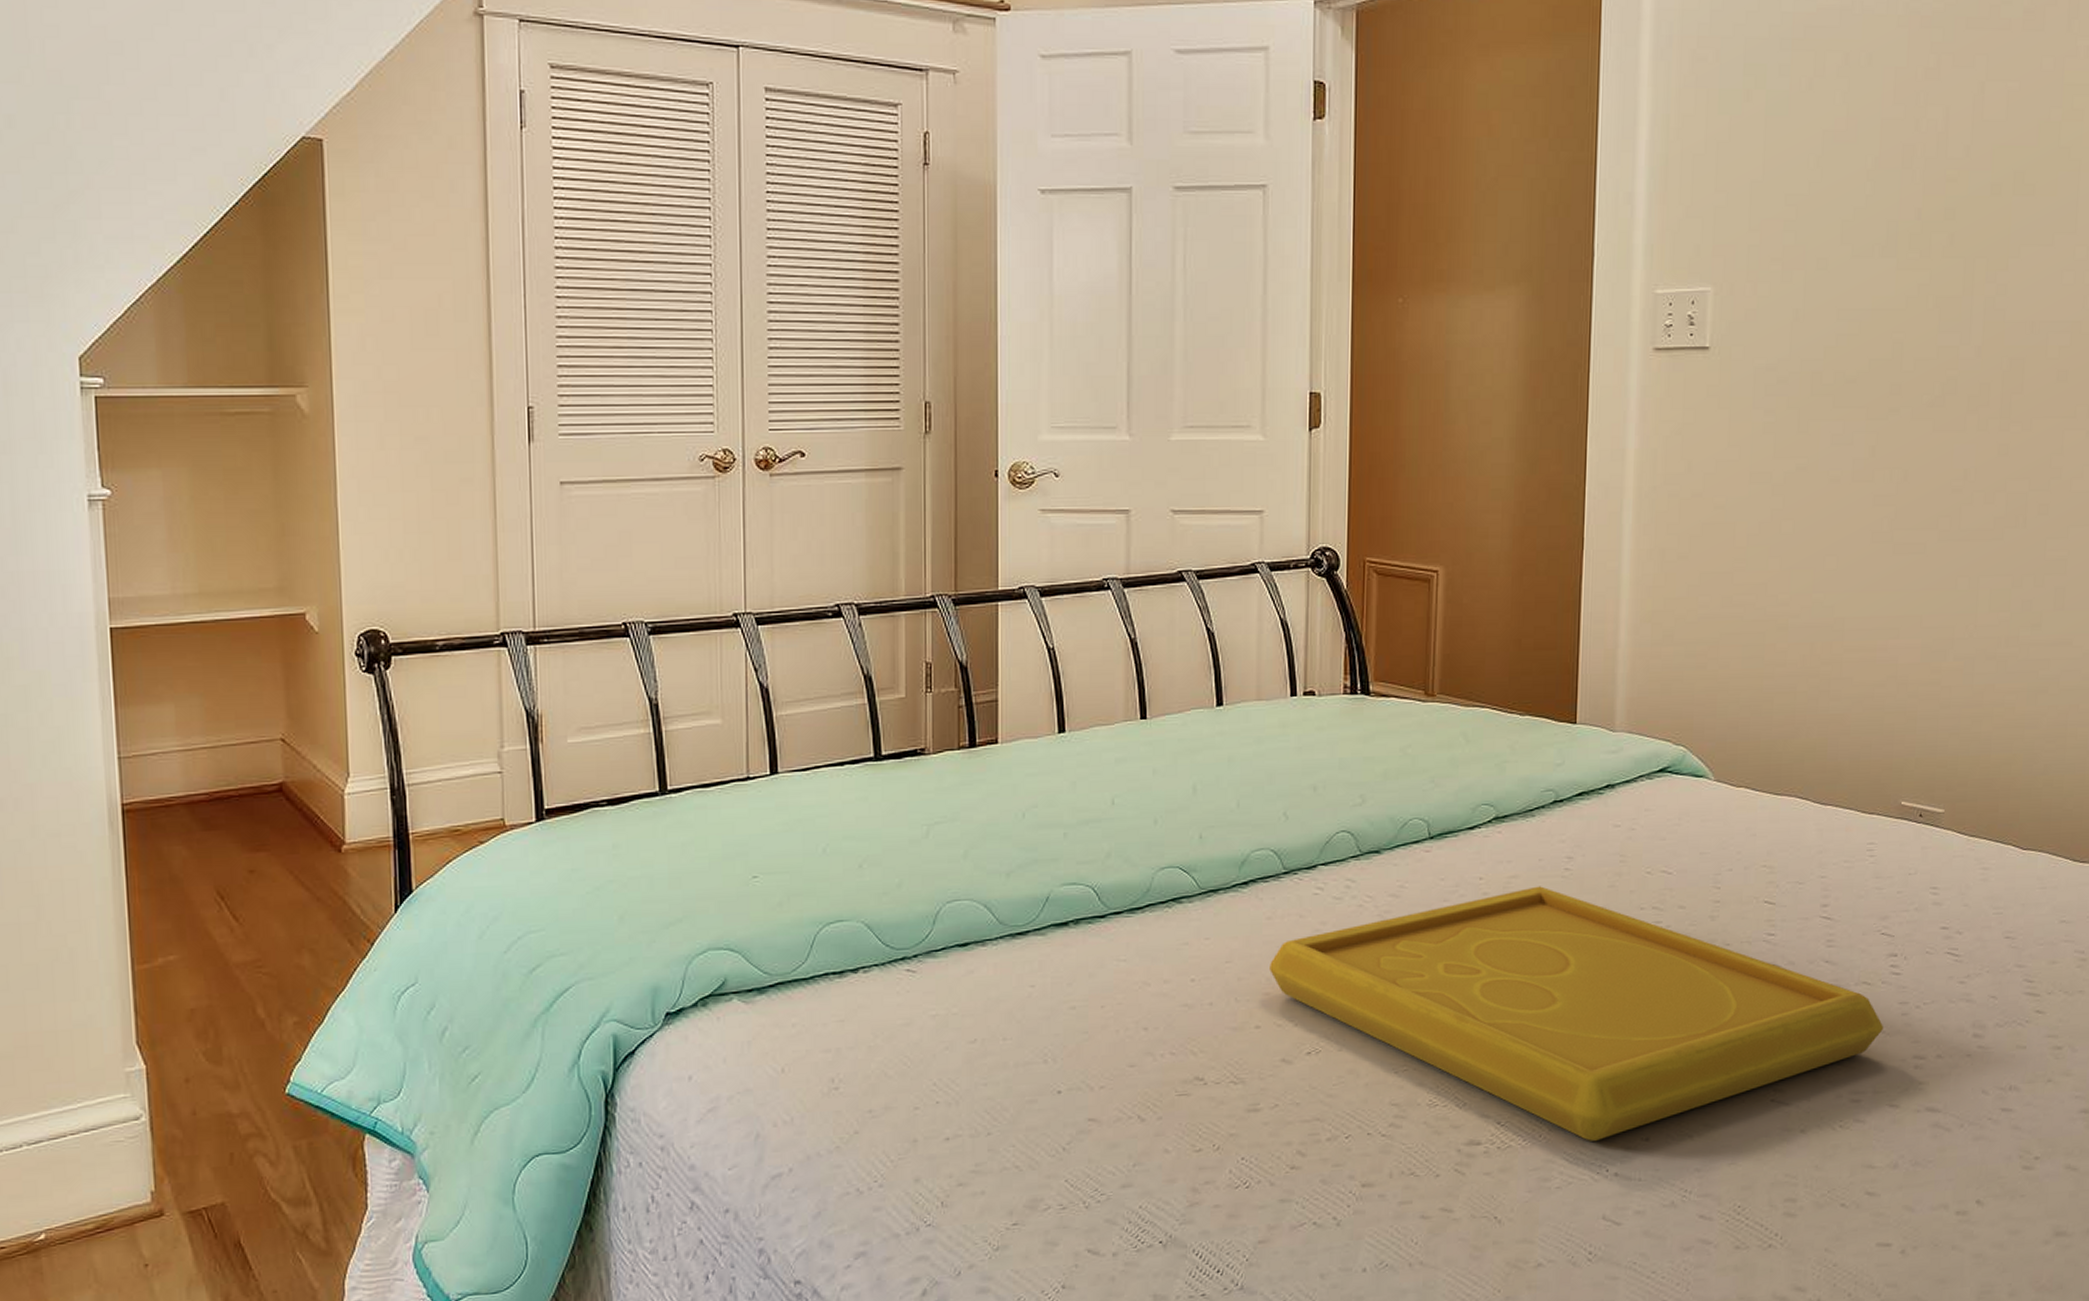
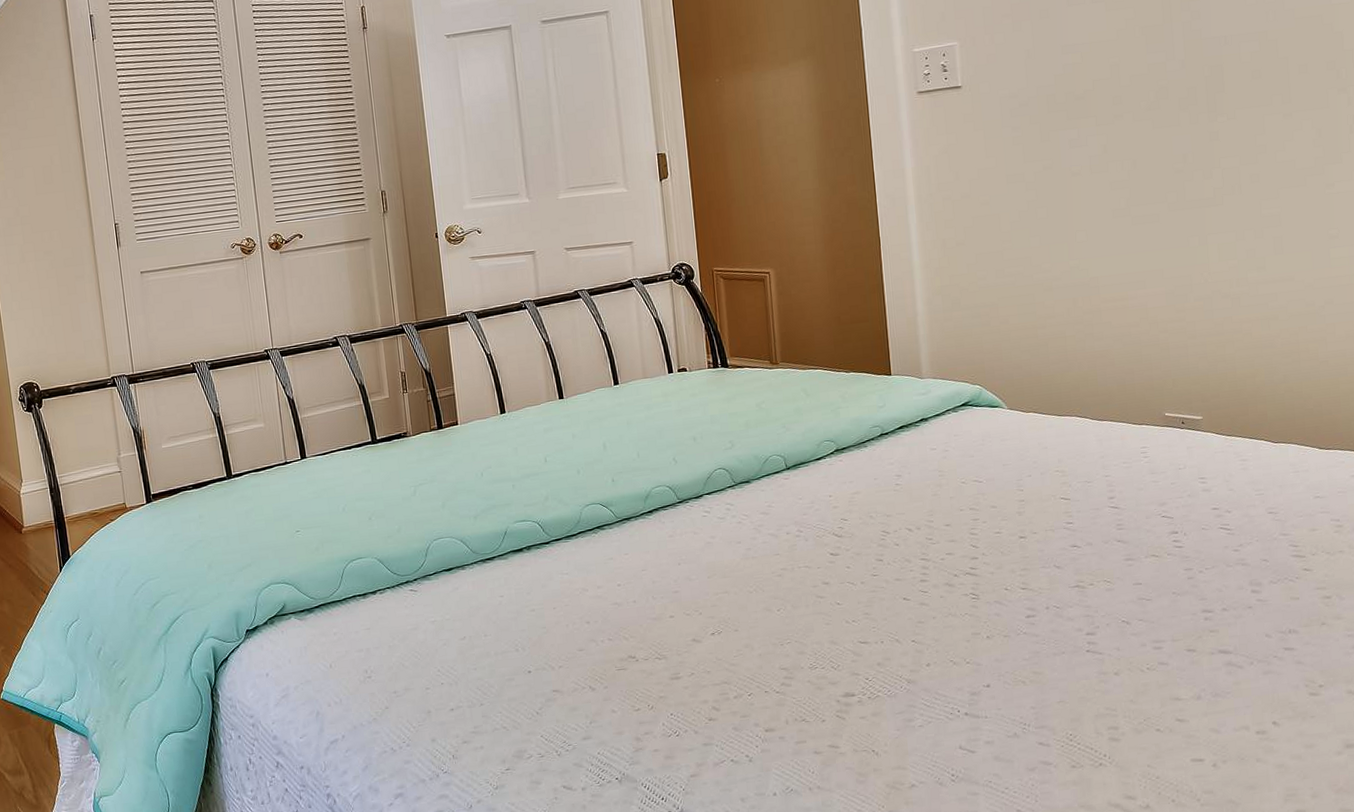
serving tray: present [1270,886,1884,1141] -> none [675,498,1175,690]

